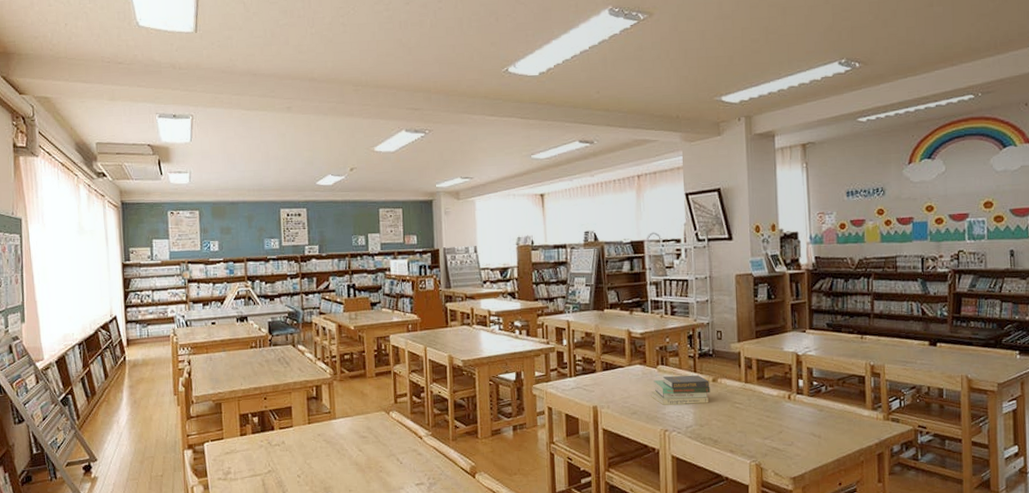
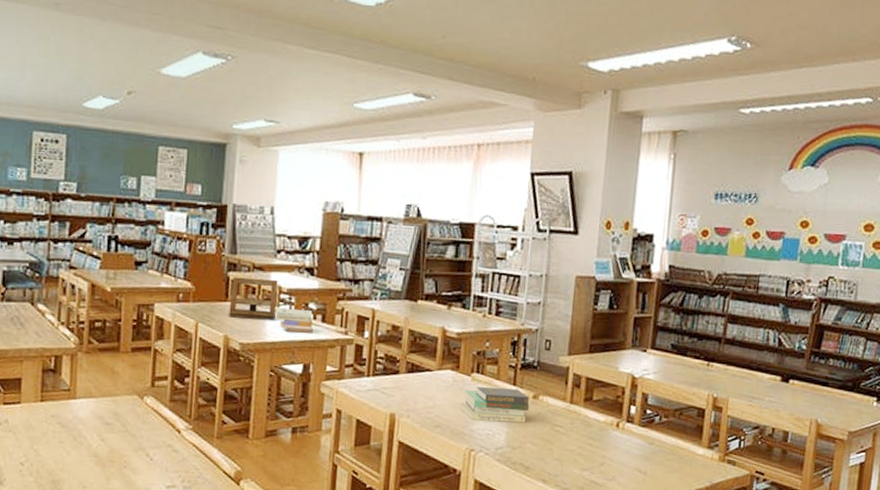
book stand: none [450,305,488,340] -> present [229,277,278,320]
books: none [488,327,521,348] -> present [275,307,314,334]

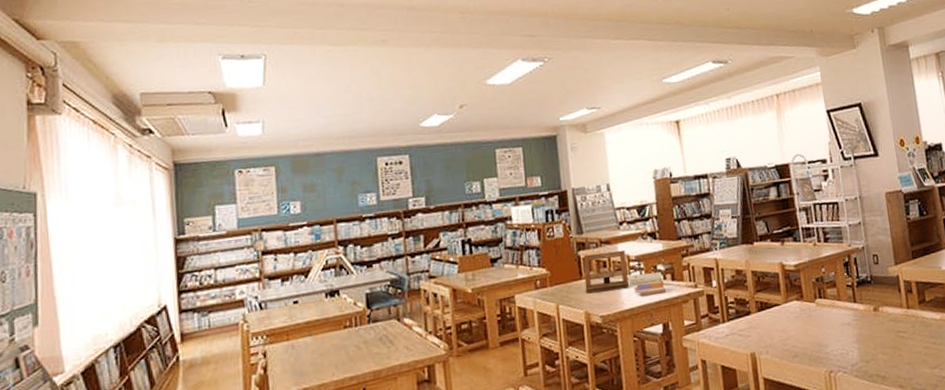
books: present [459,387,530,423] -> none [811,306,873,343]

